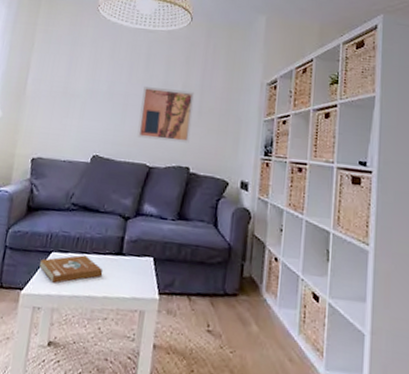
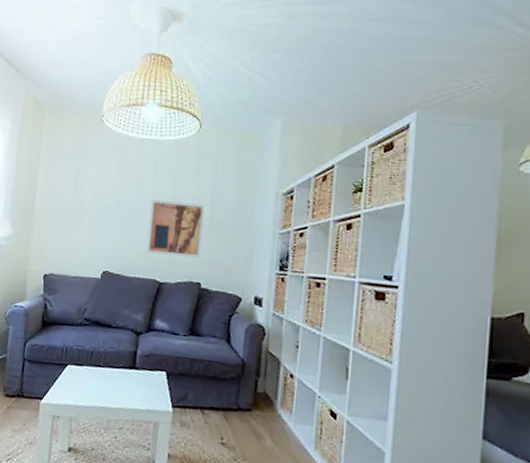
book: present [39,255,103,283] -> none [57,368,118,394]

